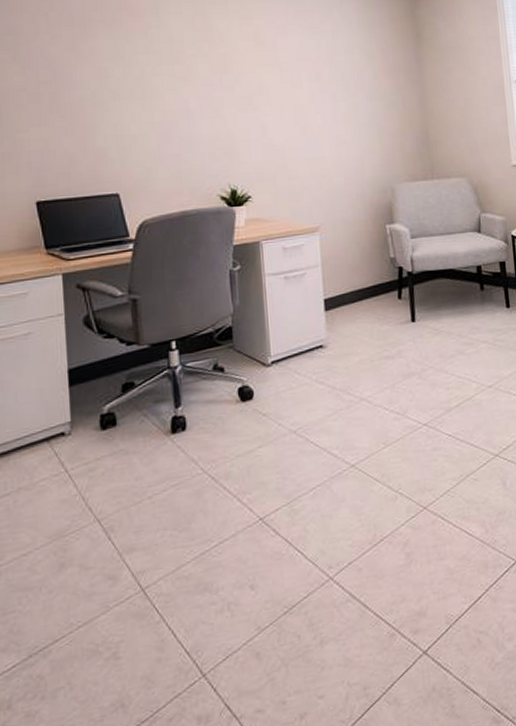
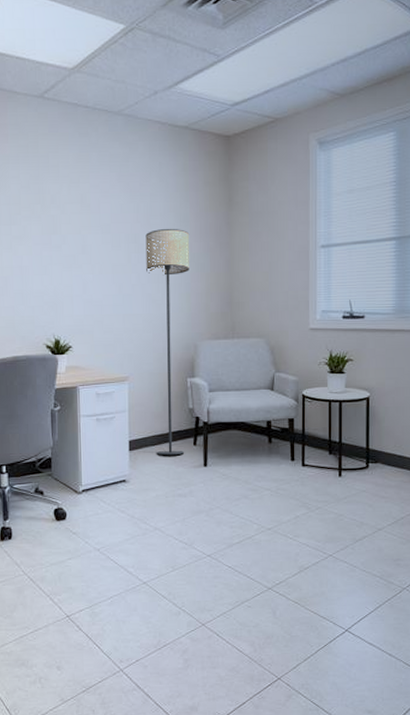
floor lamp: none [329,66,388,313] -> present [145,229,190,455]

